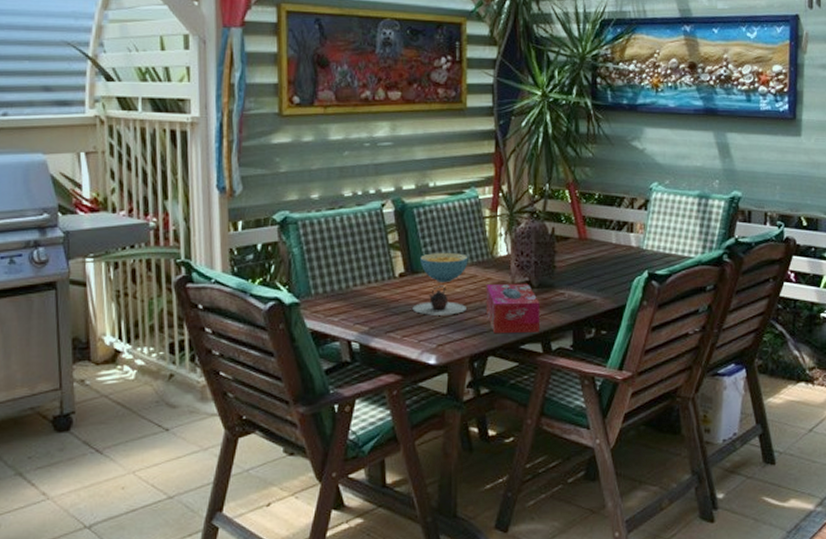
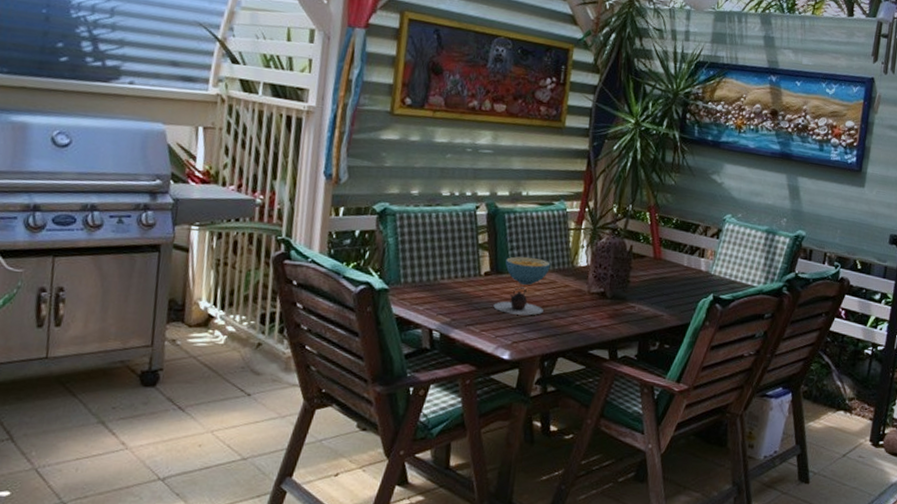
tissue box: present [485,283,540,334] -> none [560,291,611,340]

